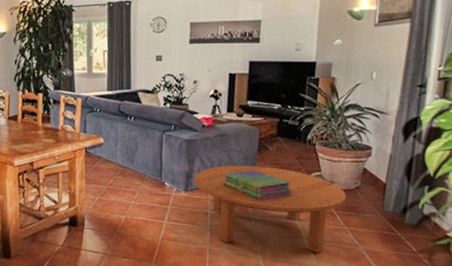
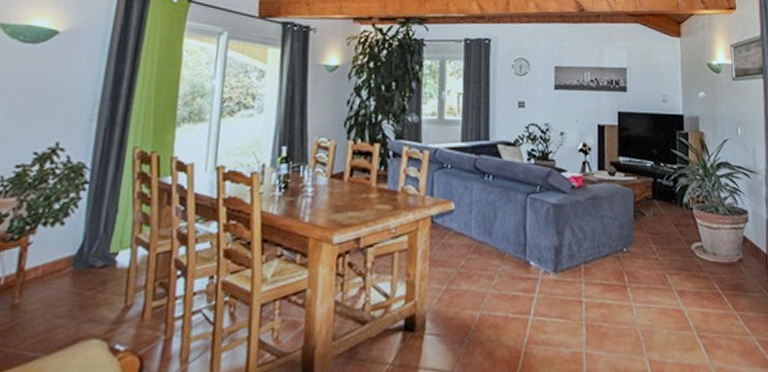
coffee table: present [194,165,347,253] -> none [565,235,731,349]
stack of books: present [222,170,293,201] -> none [597,241,675,282]

